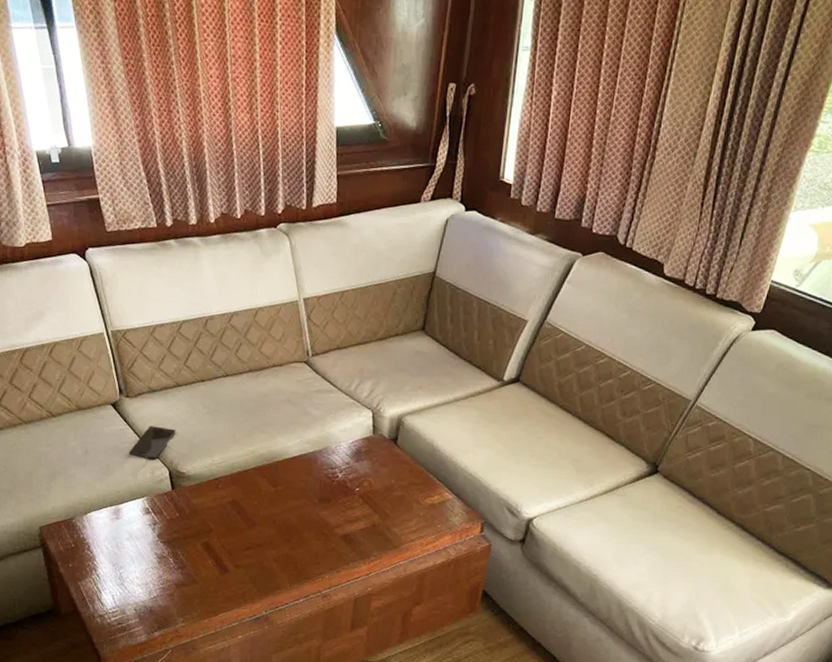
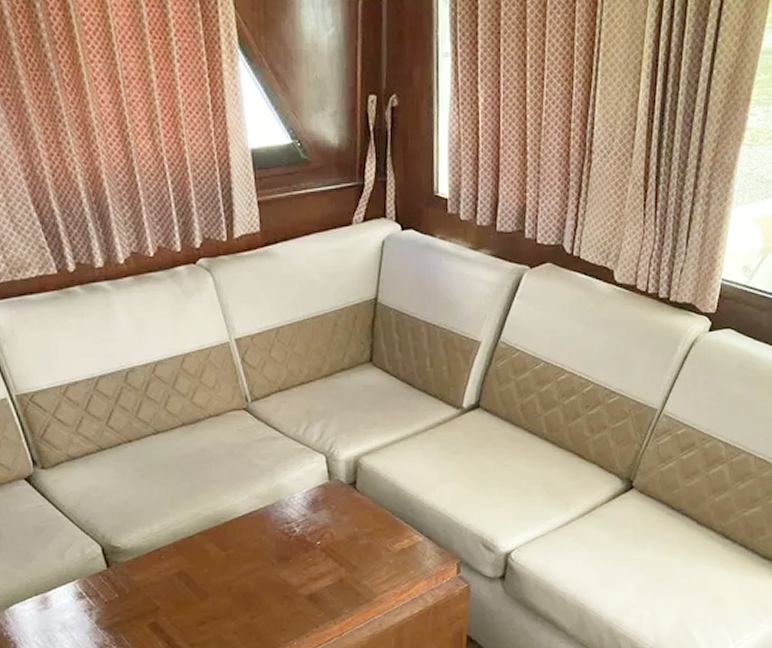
smartphone: present [128,426,176,460] -> none [51,498,105,537]

